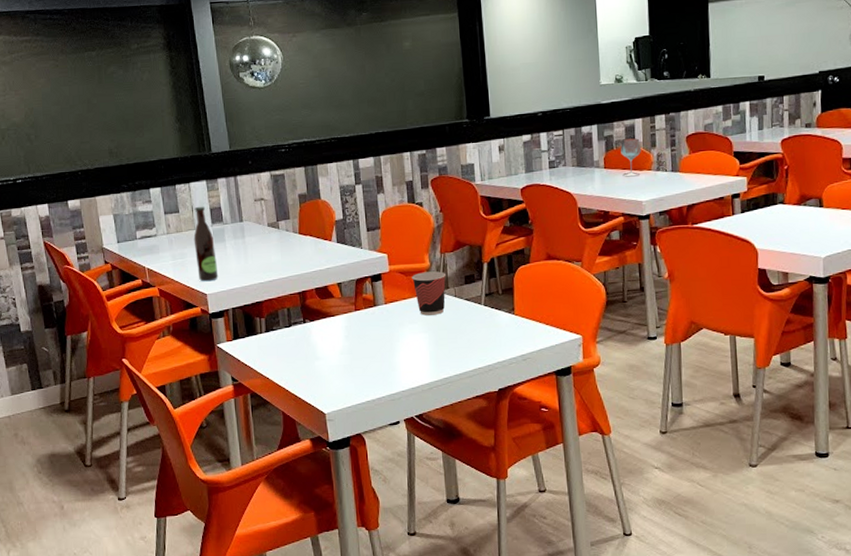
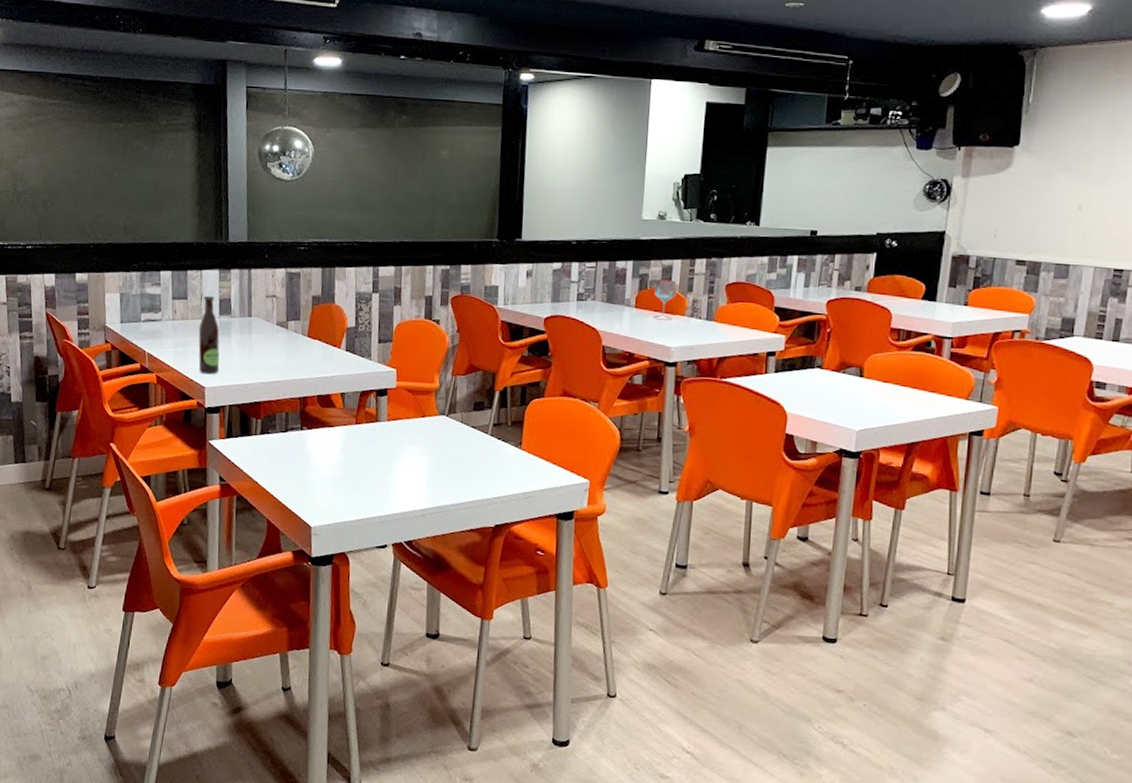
cup: present [412,271,447,316] -> none [419,392,455,439]

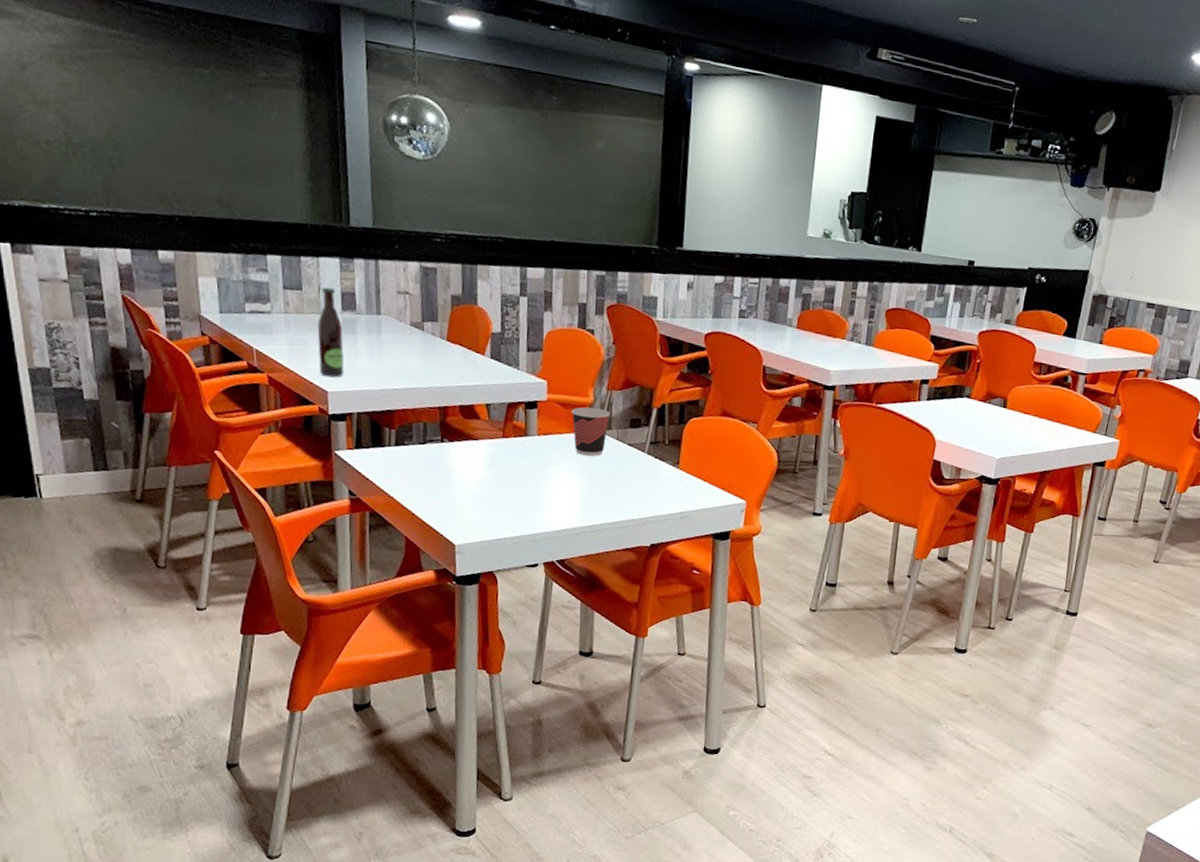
cup: none [419,392,455,439] -> present [571,407,611,457]
wine glass: present [654,279,677,320] -> none [815,300,839,343]

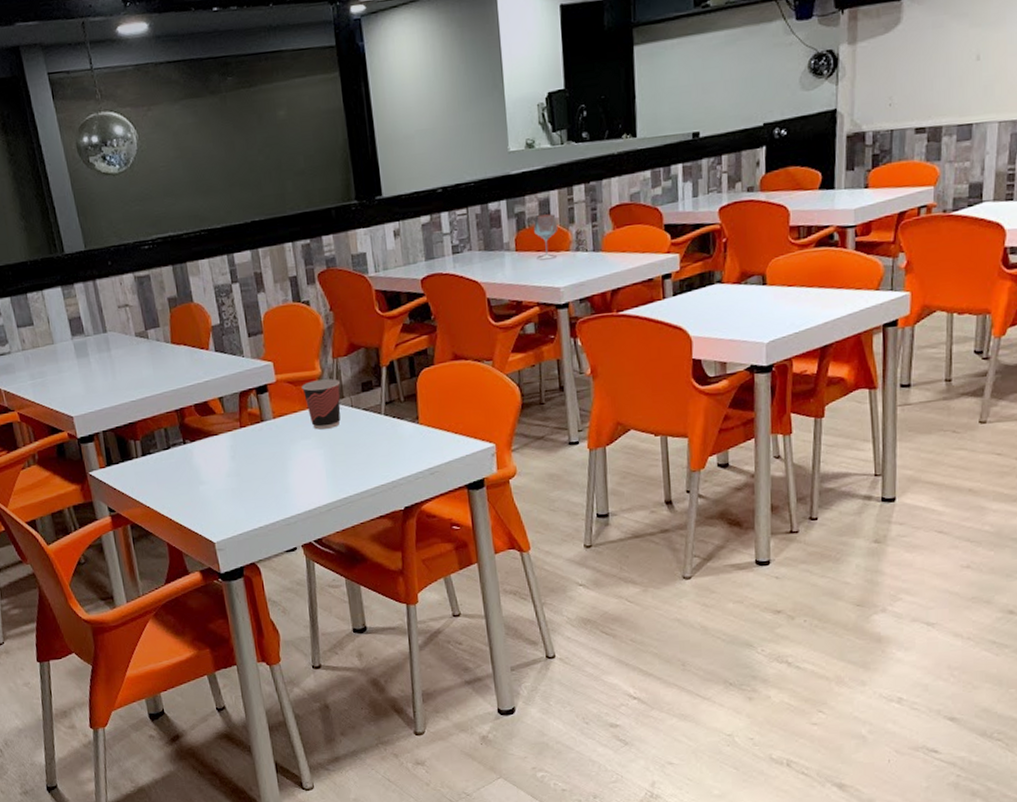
bottle: present [317,287,345,378] -> none [50,316,85,403]
wine glass: none [815,300,839,343] -> present [534,214,559,260]

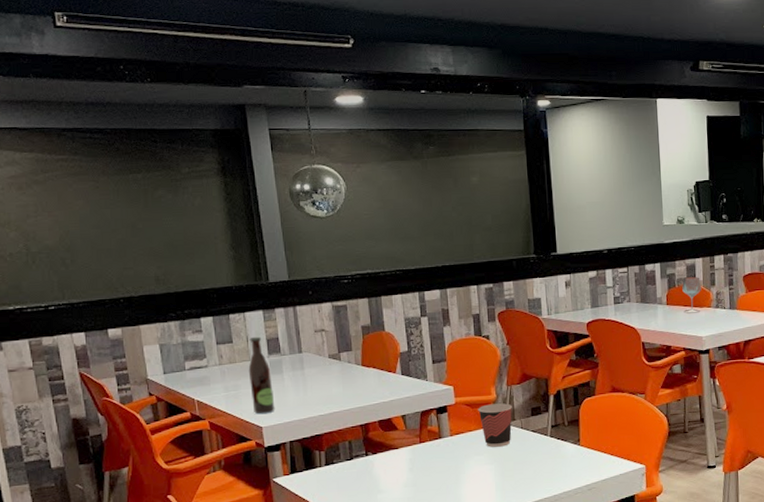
bottle: none [50,316,85,403] -> present [248,336,275,415]

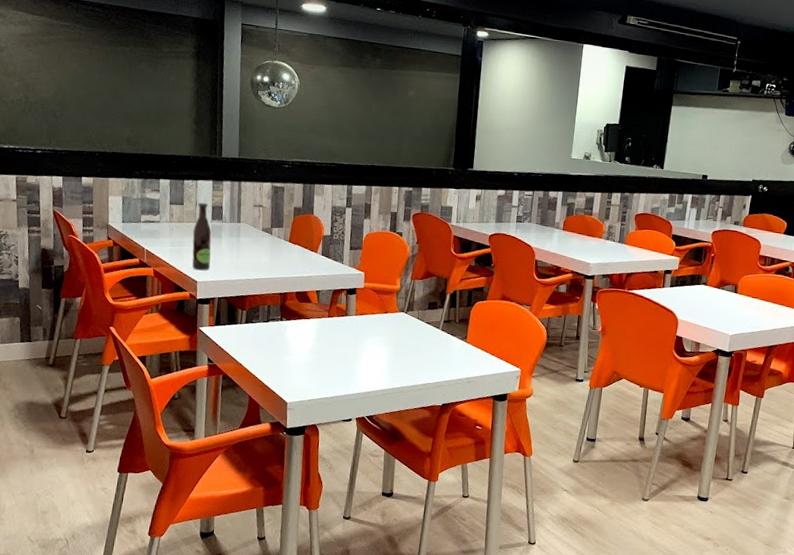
cup: present [478,403,513,447] -> none [382,293,413,332]
wine glass: present [682,277,702,314] -> none [578,208,597,242]

